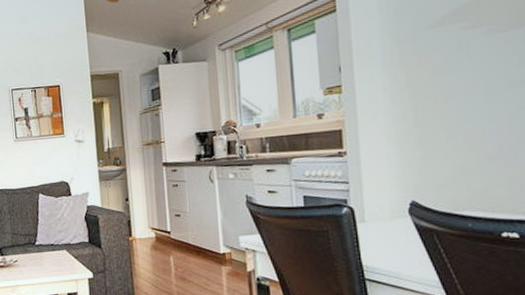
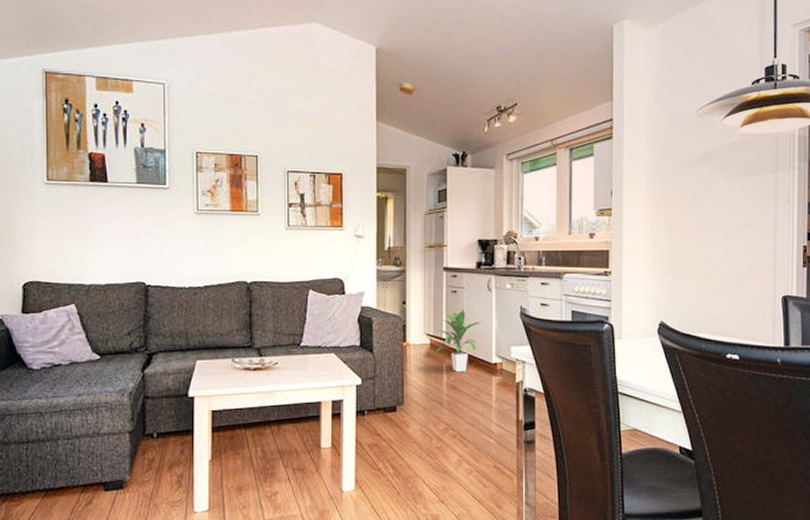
indoor plant: none [159,201,207,263] -> present [433,308,482,372]

